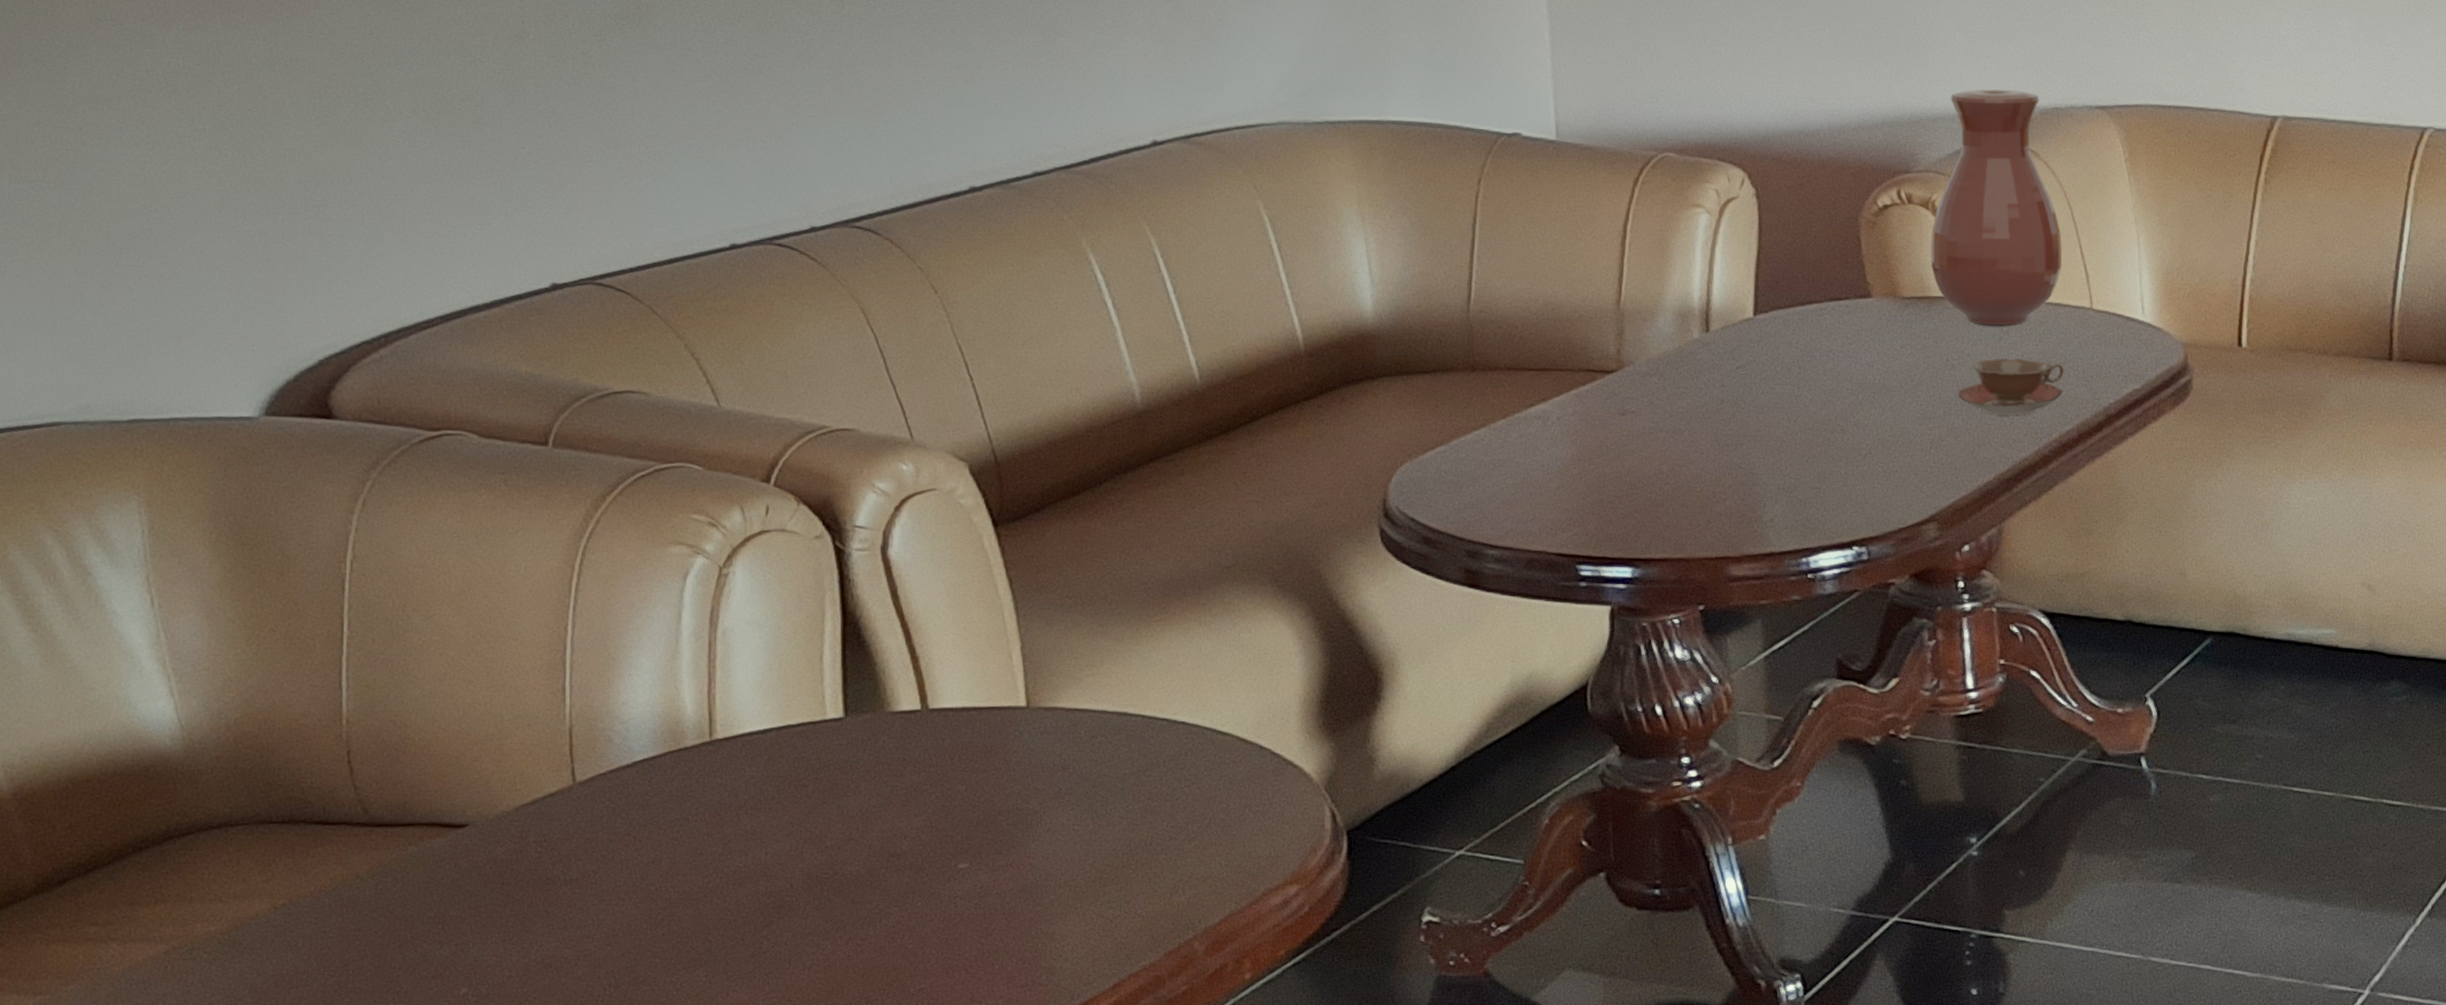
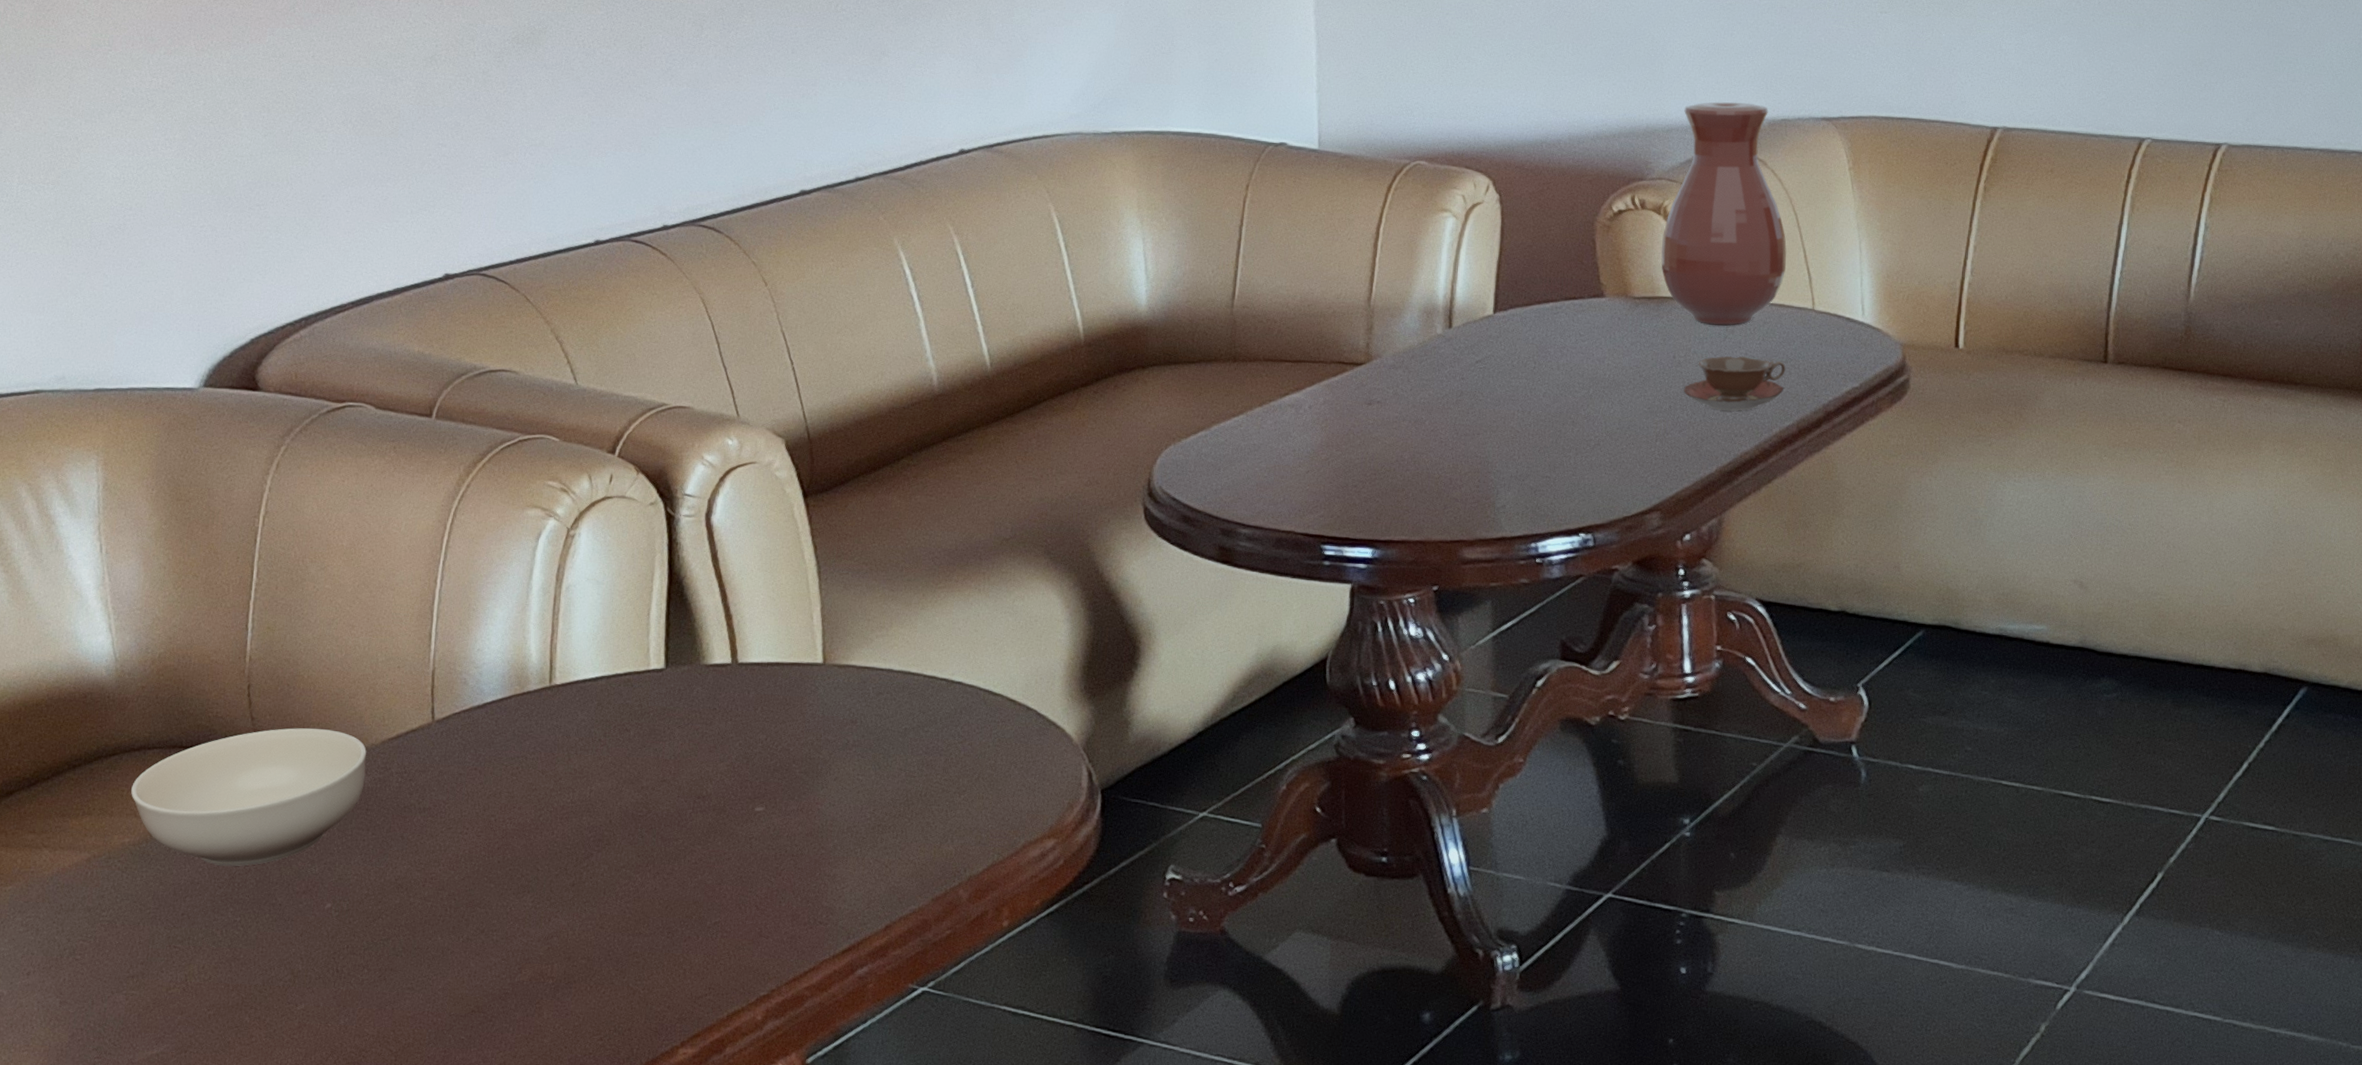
bowl: none [212,796,498,953] -> present [130,727,367,867]

